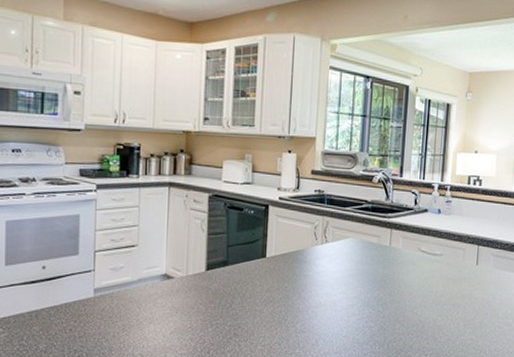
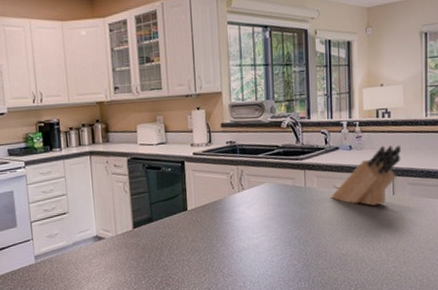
knife block: none [415,213,489,274] -> present [331,145,401,206]

